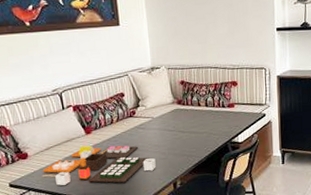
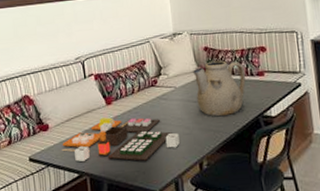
teapot: none [170,93,218,143] -> present [193,60,246,116]

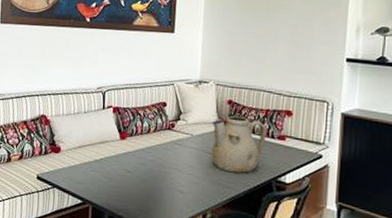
toy food set: present [61,117,180,162] -> none [69,151,187,202]

